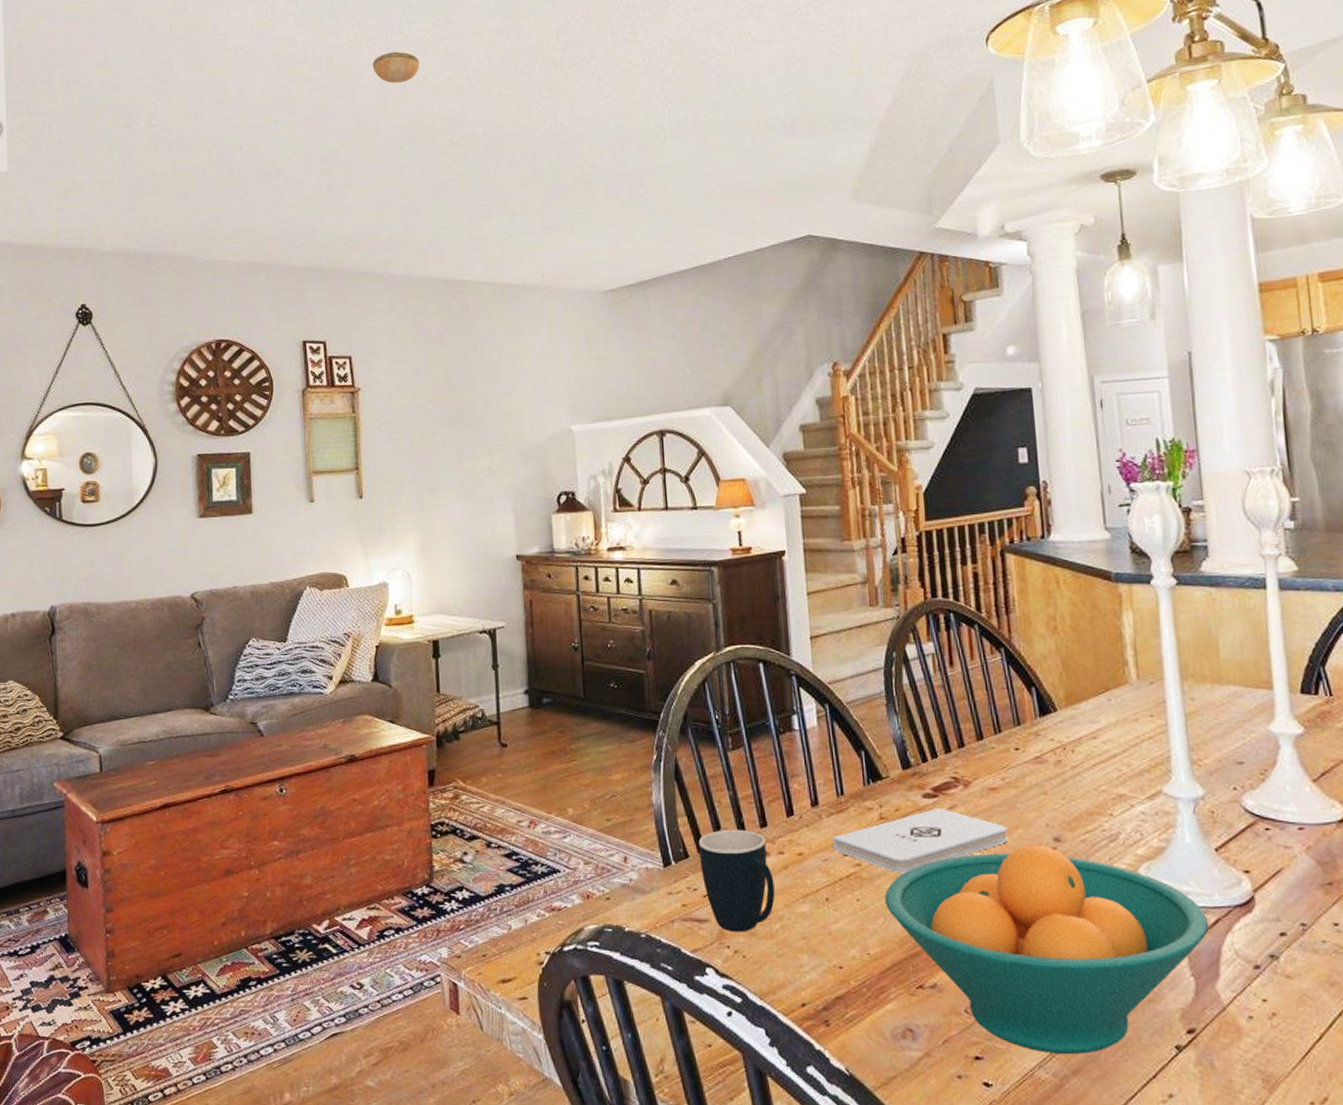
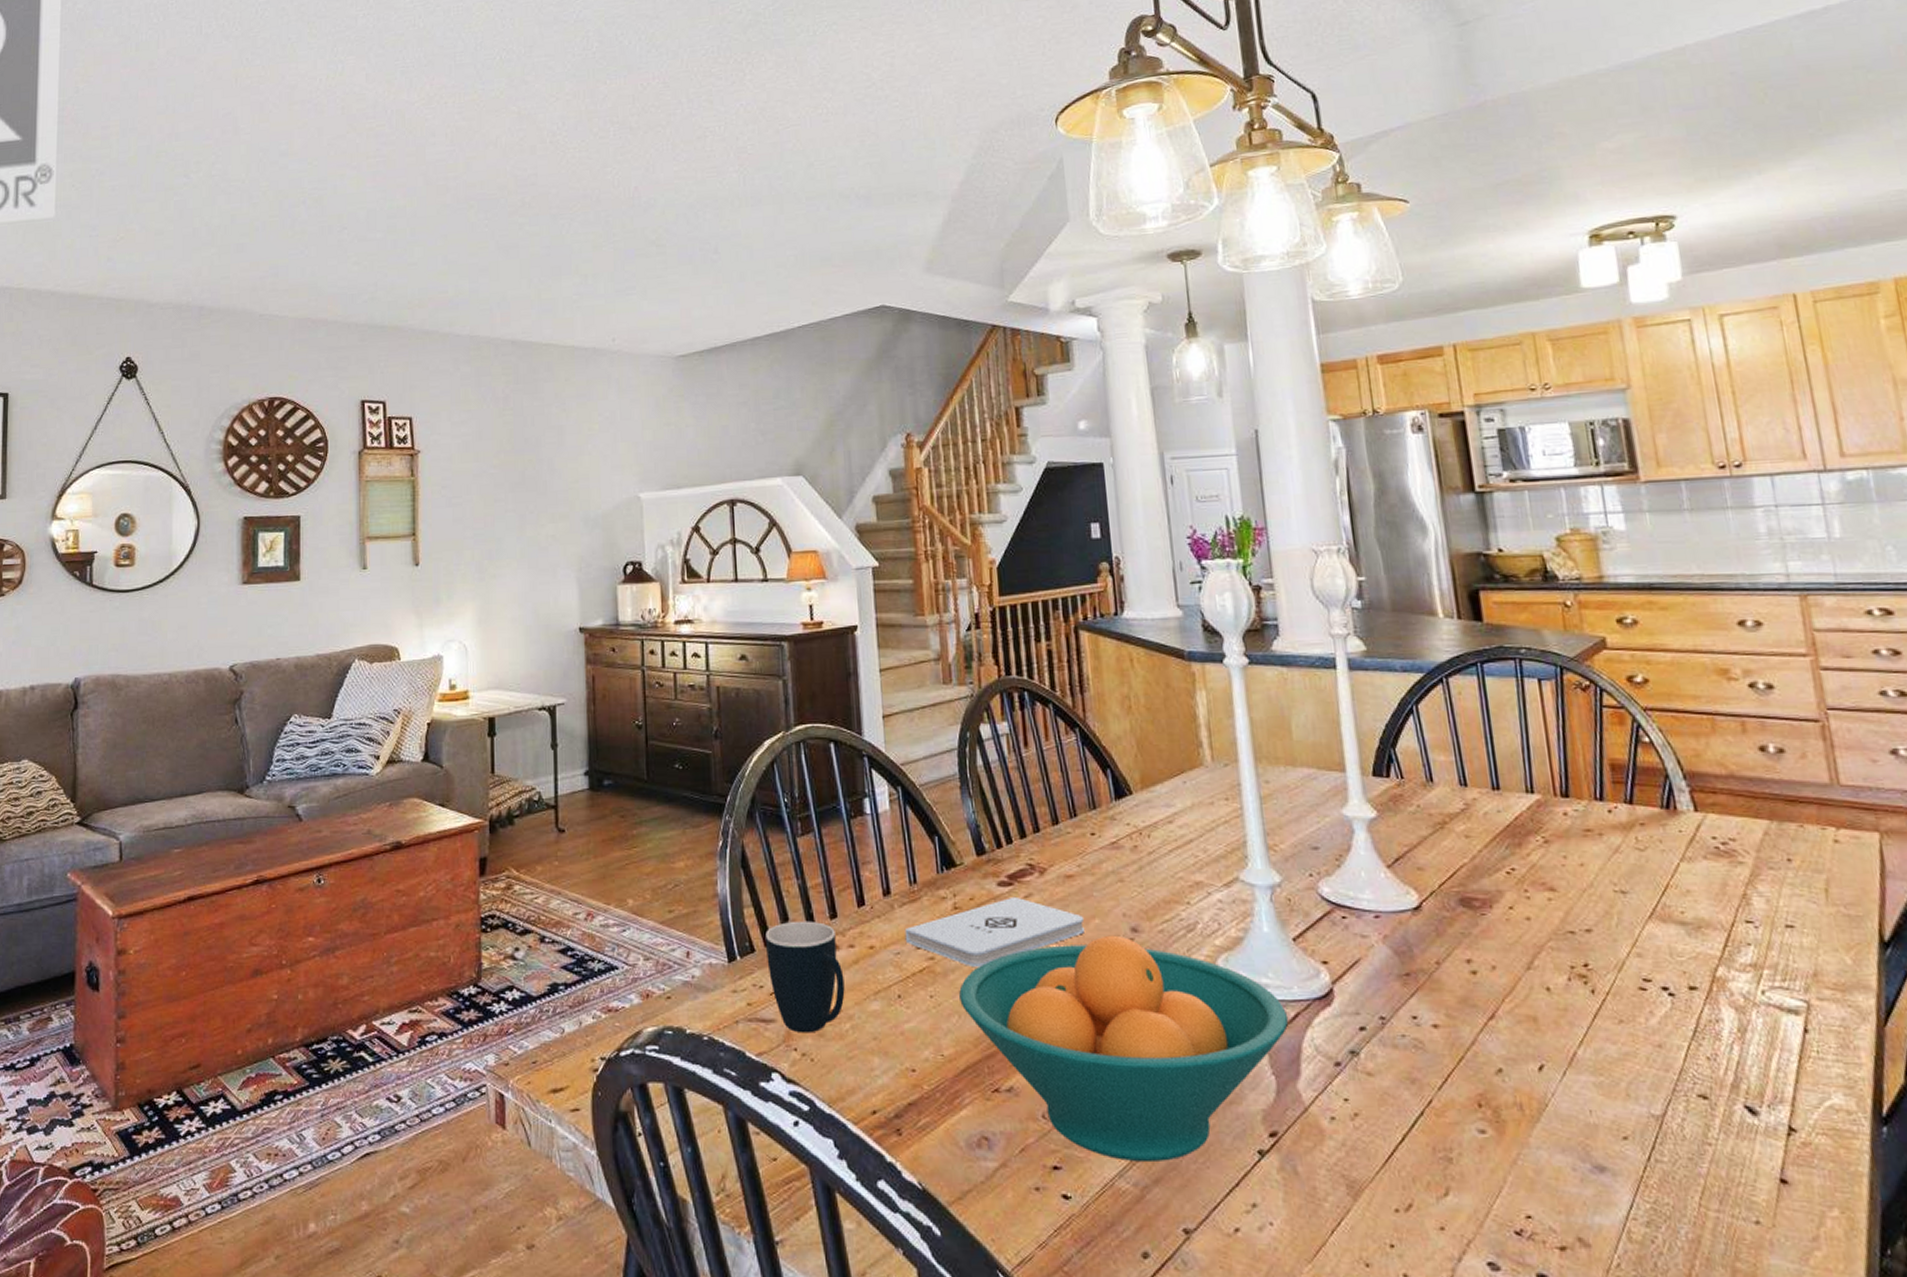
smoke detector: present [372,51,420,84] -> none [444,110,493,142]

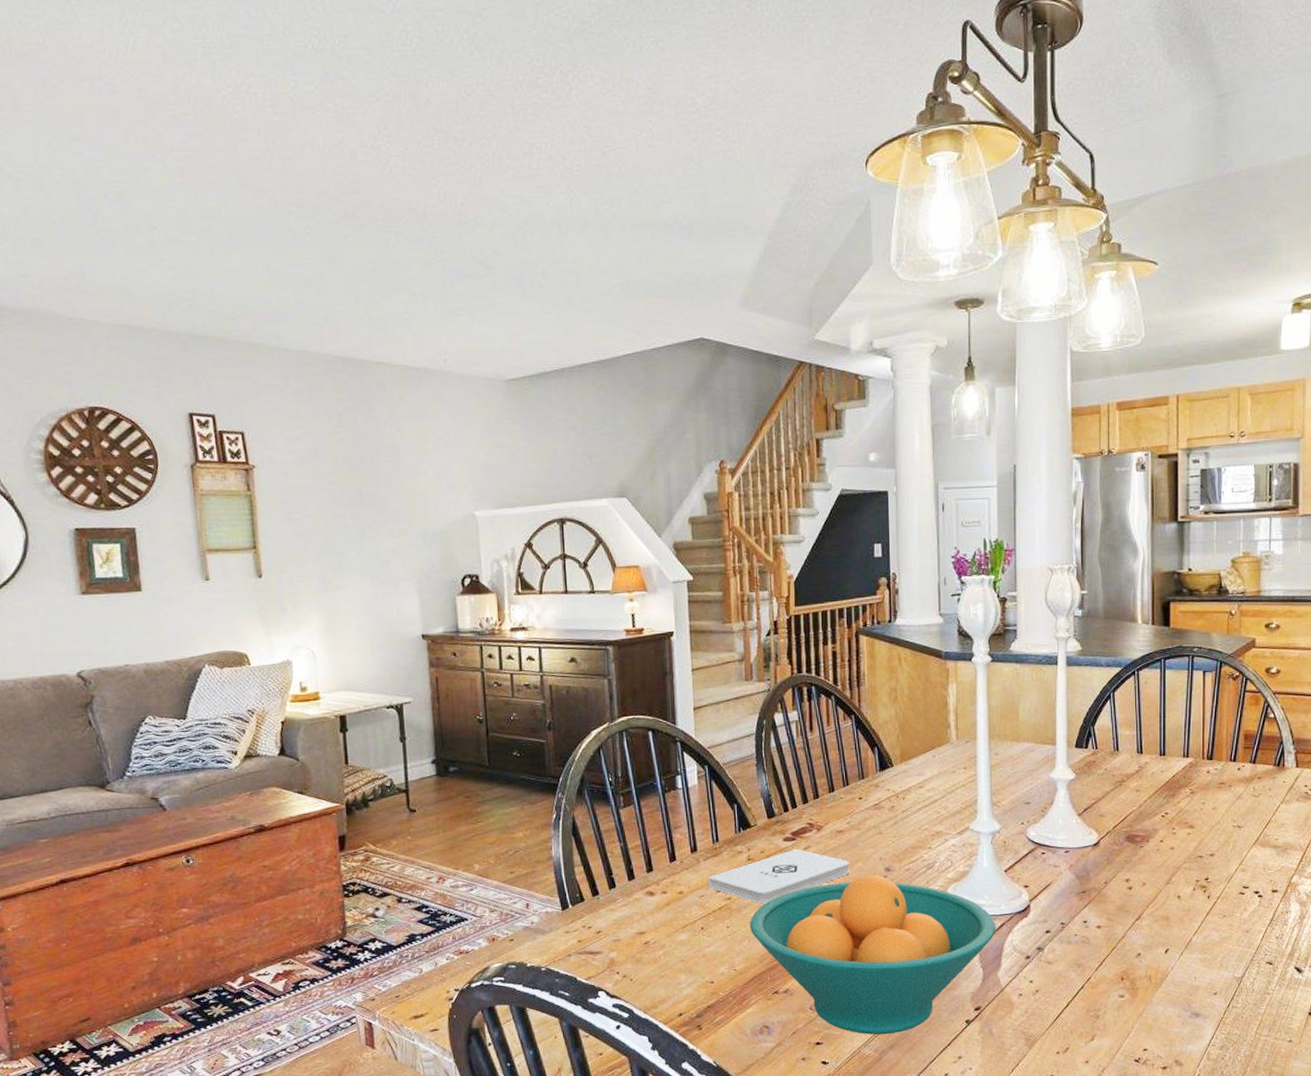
mug: present [766,920,845,1033] -> none [593,874,659,961]

